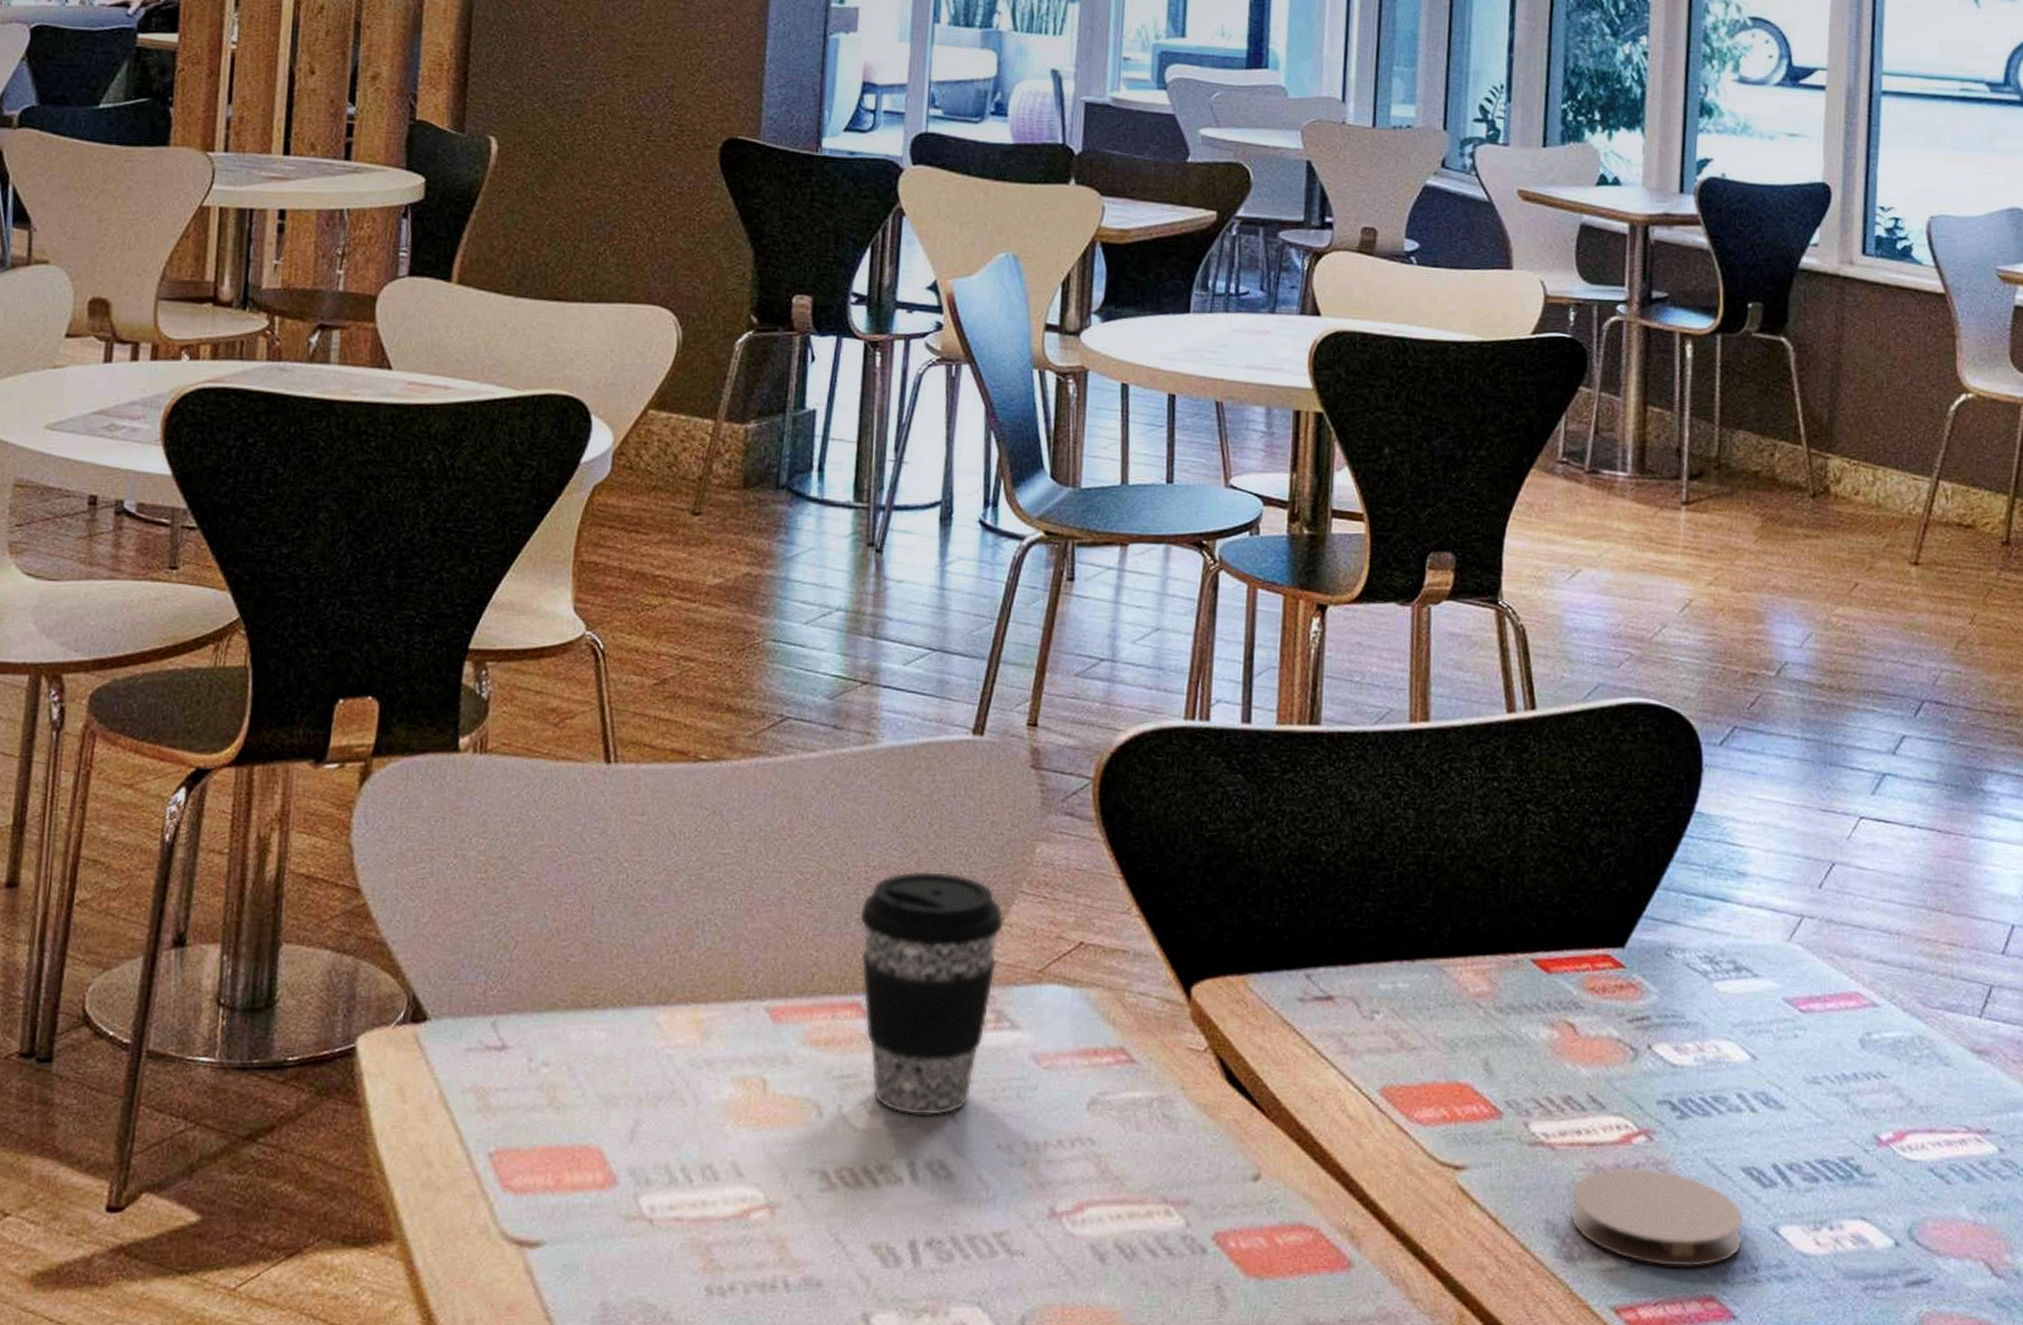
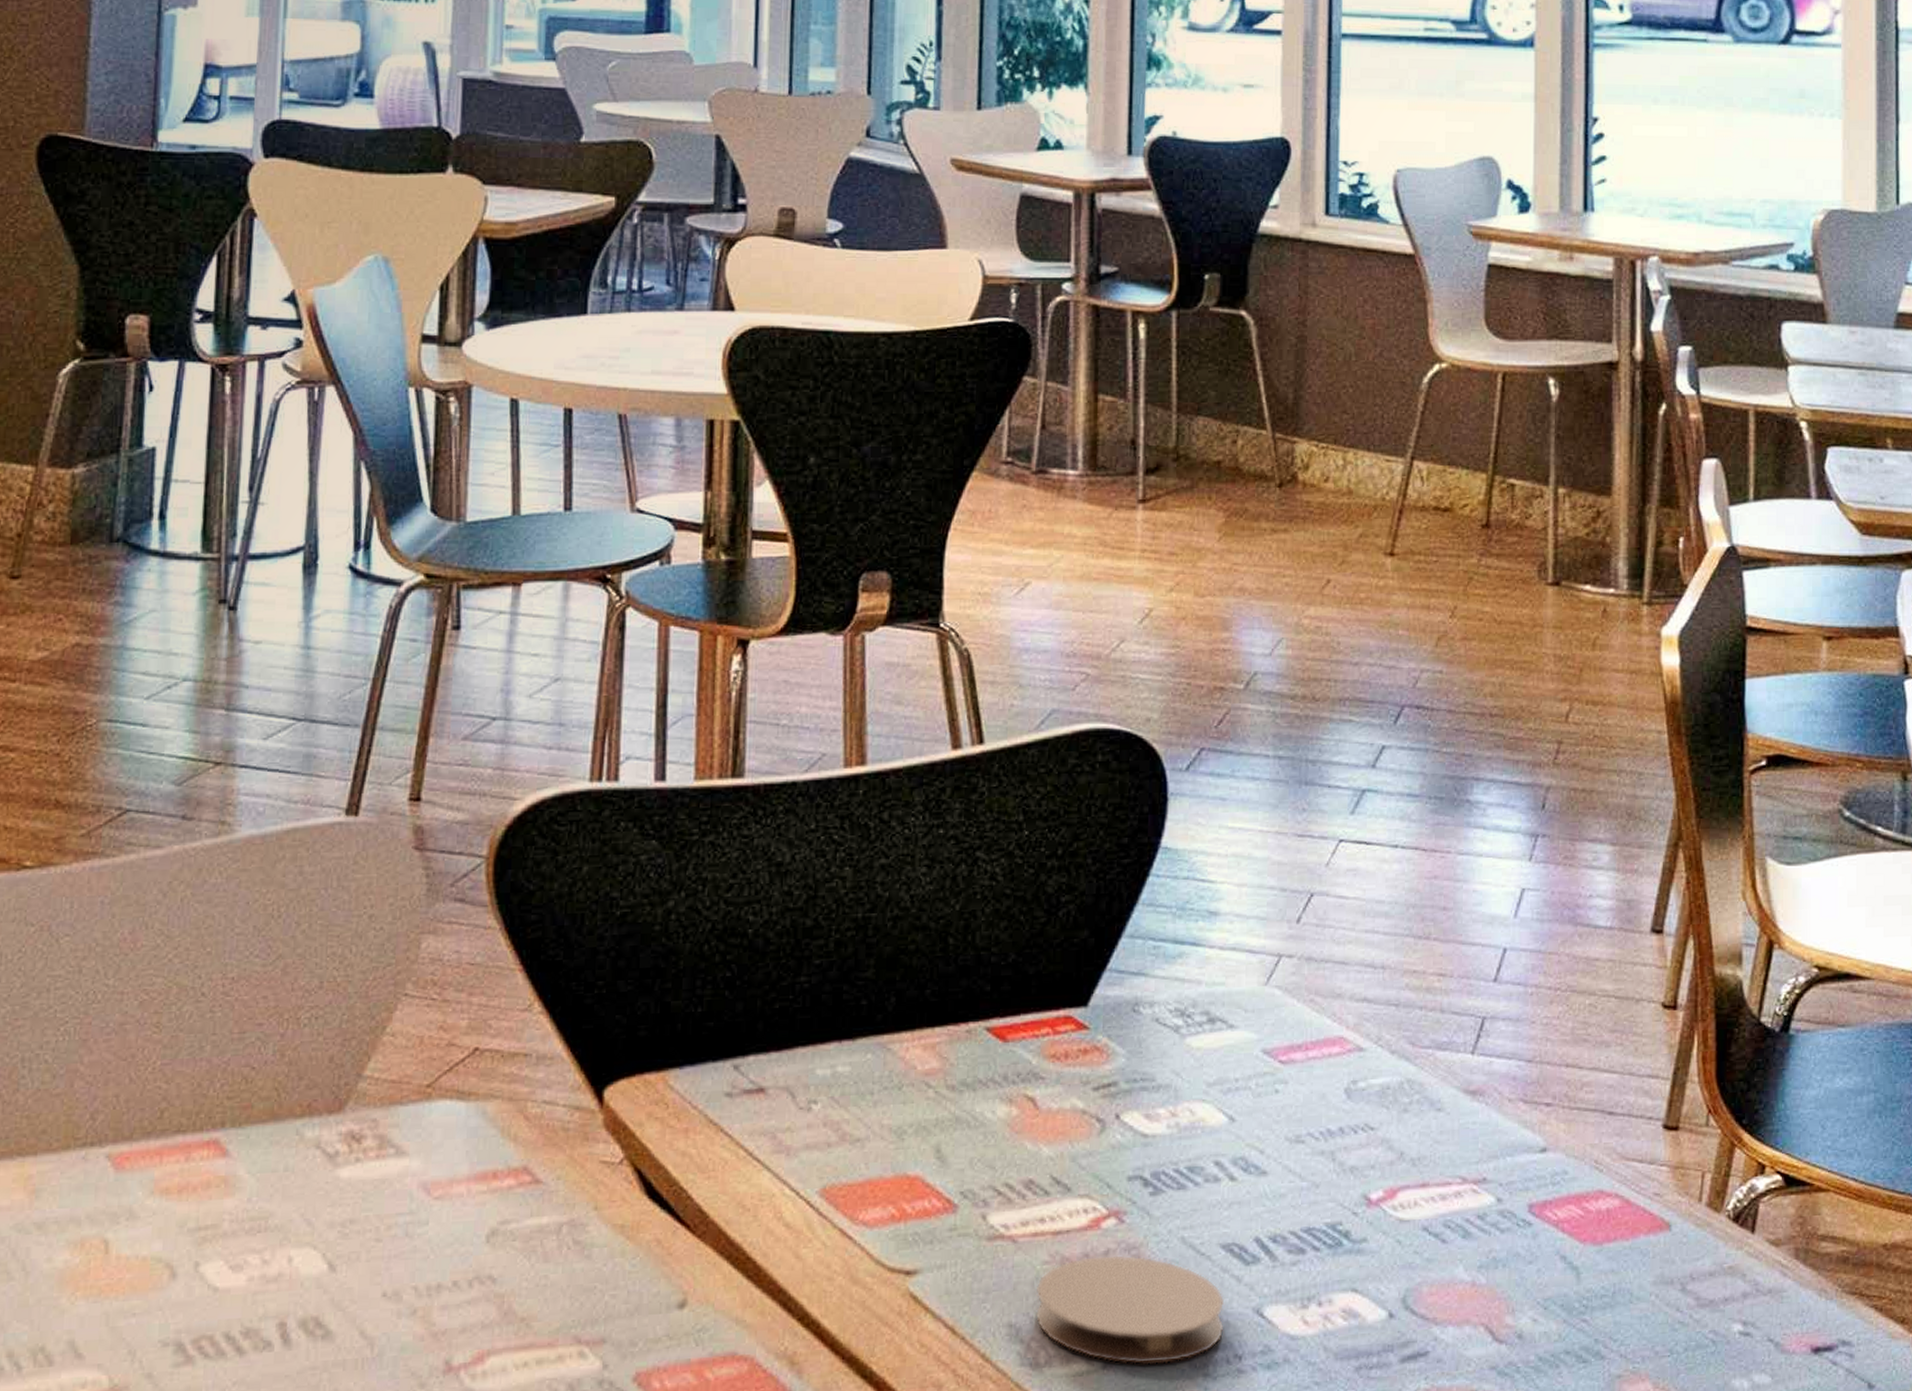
coffee cup: present [860,870,1004,1116] -> none [217,978,386,1268]

